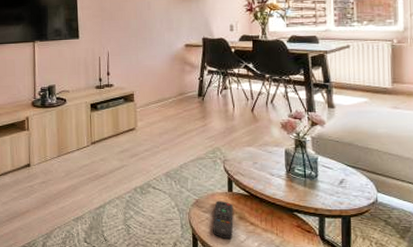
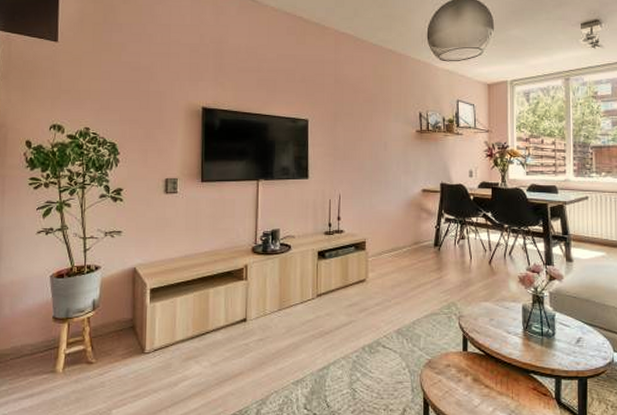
remote control: present [213,201,234,239] -> none [445,361,468,403]

